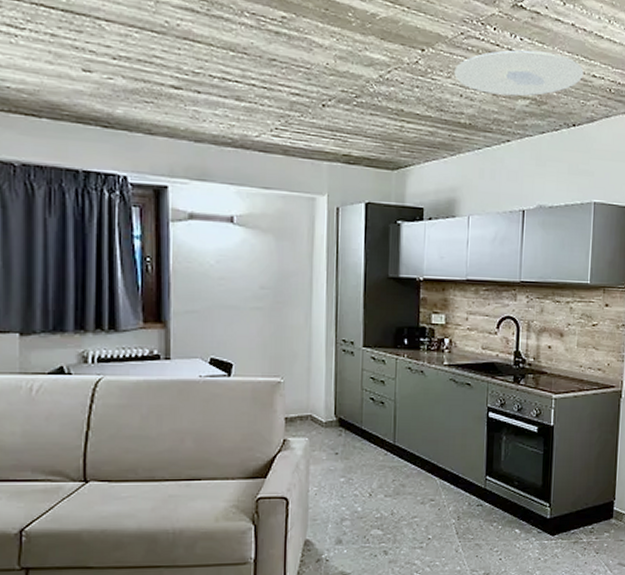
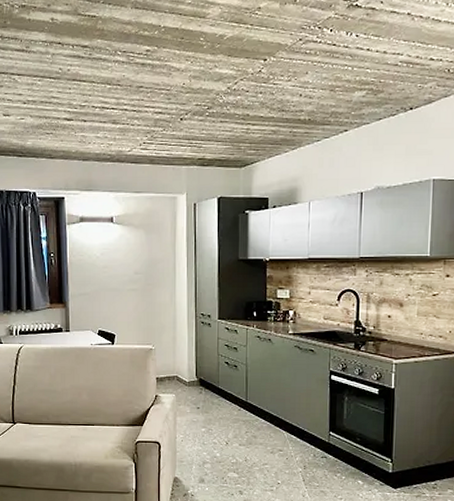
ceiling light: present [454,50,584,96] -> none [294,44,421,90]

